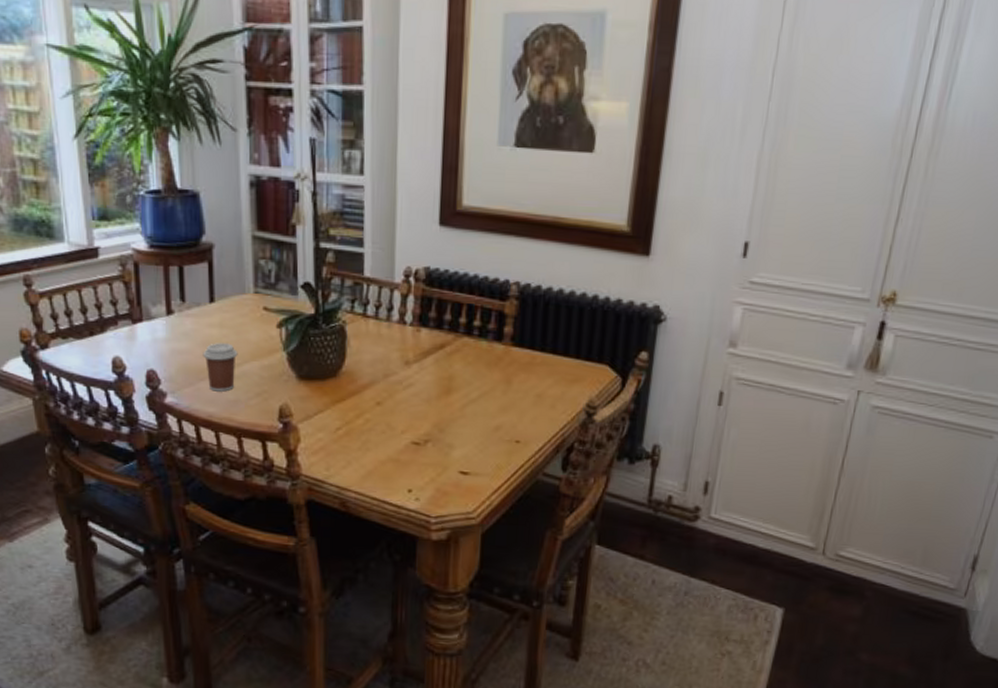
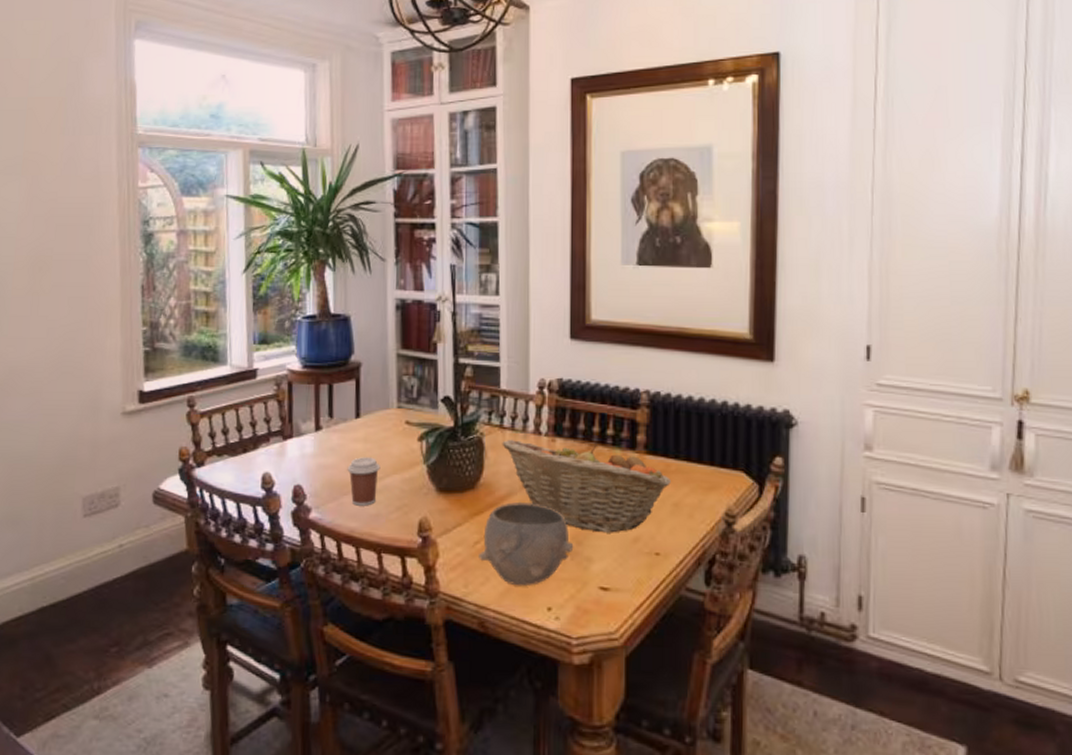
bowl: none [341,391,436,470] -> present [479,502,574,586]
fruit basket: none [365,328,535,422] -> present [502,439,671,533]

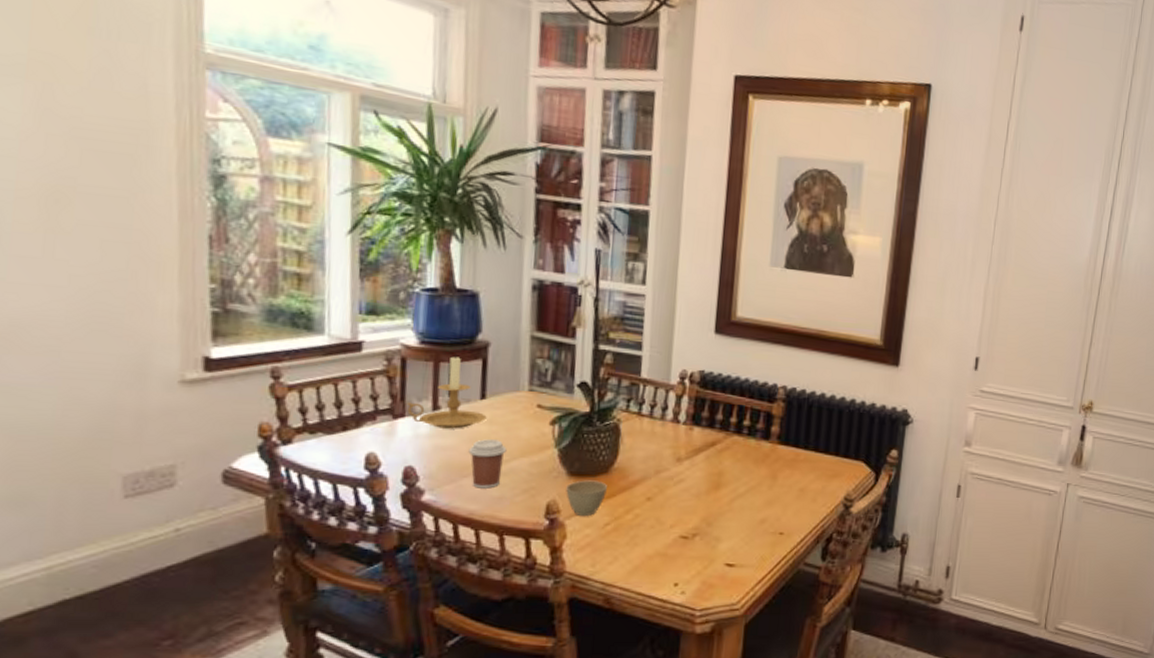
candle holder: none [294,376,362,448] -> present [406,354,487,429]
cup: none [436,496,474,535] -> present [566,480,607,517]
bowl: present [479,502,574,586] -> none [608,486,704,565]
fruit basket: present [502,439,671,533] -> none [639,426,799,515]

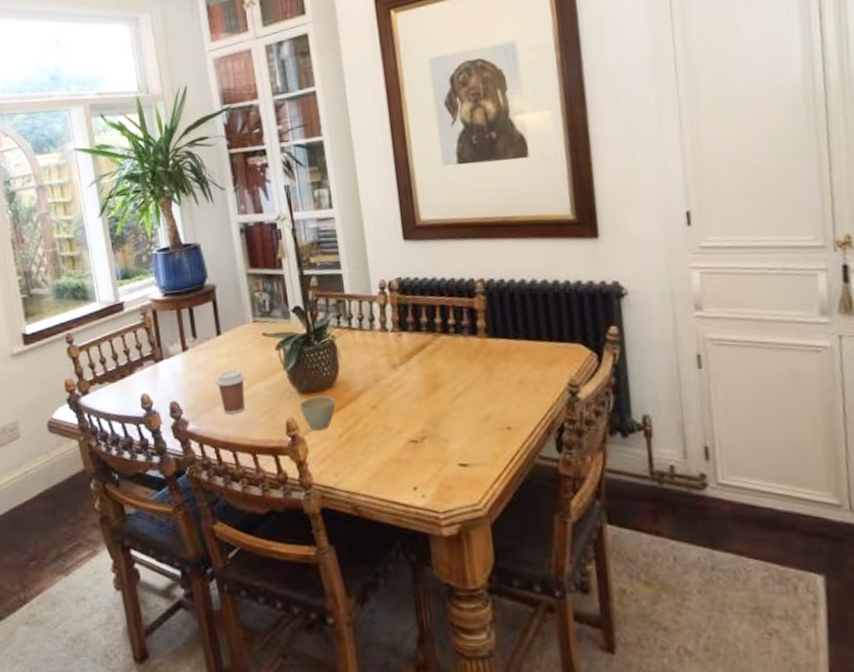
candle holder: present [406,354,487,429] -> none [162,300,225,366]

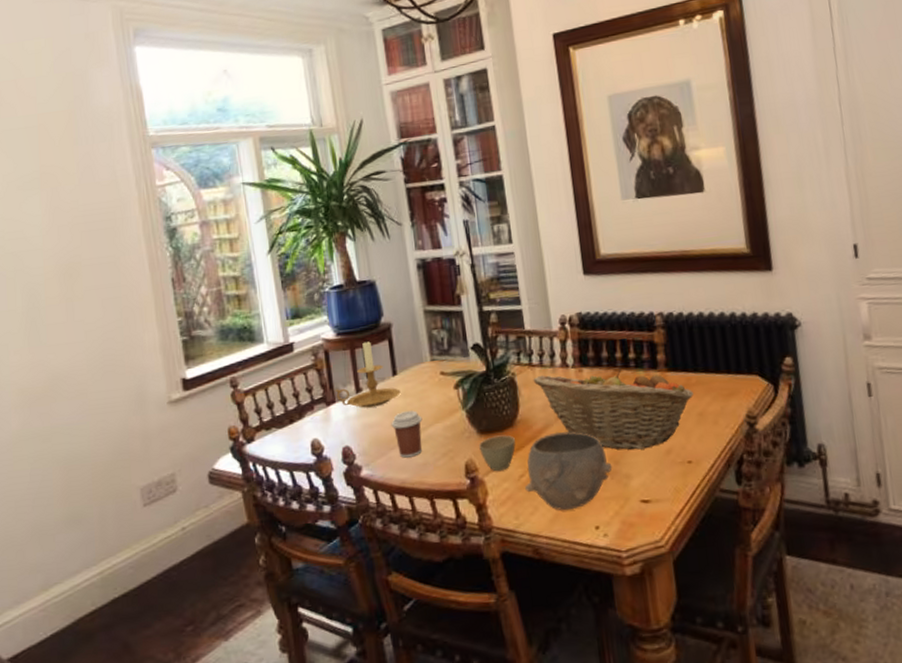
candle holder: none [162,300,225,366] -> present [335,339,401,408]
bowl: none [344,394,431,471] -> present [525,431,612,511]
fruit basket: none [352,332,514,414] -> present [533,367,693,450]

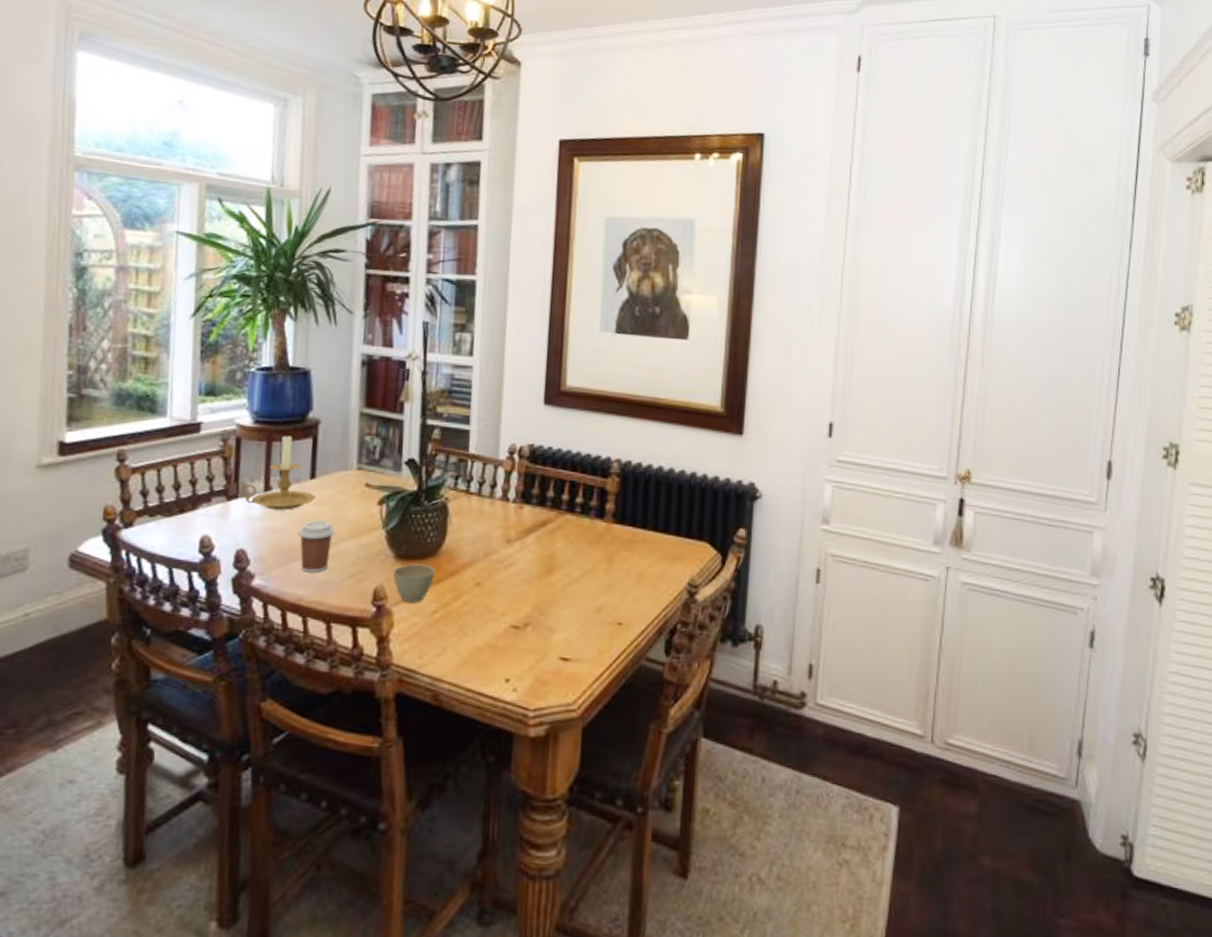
bowl: present [525,431,612,511] -> none [436,570,536,657]
fruit basket: present [533,367,693,450] -> none [467,505,637,603]

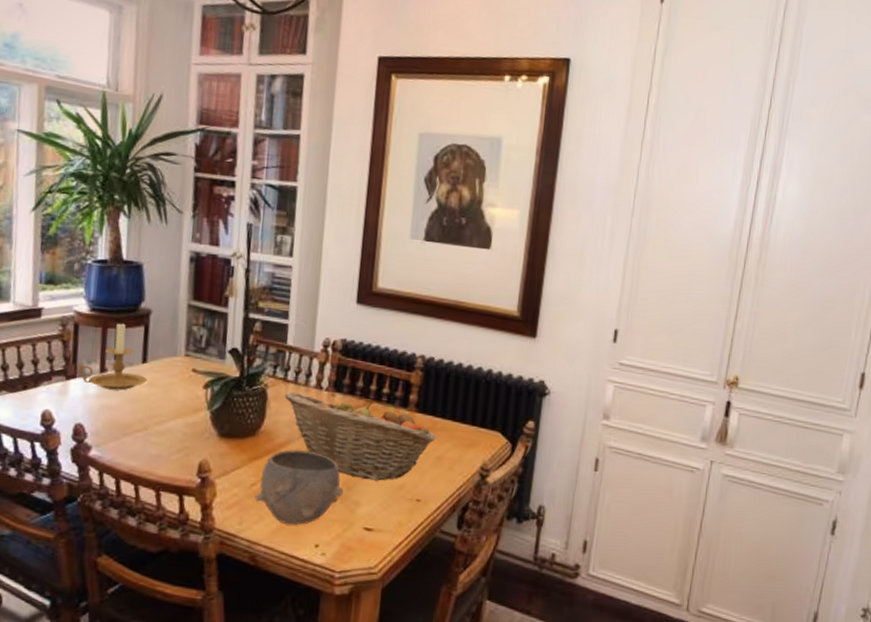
coffee cup: present [298,520,335,573] -> none [130,400,165,447]
cup: present [393,563,435,604] -> none [216,441,254,477]
bowl: none [436,570,536,657] -> present [254,449,344,525]
fruit basket: none [467,505,637,603] -> present [284,391,436,481]

